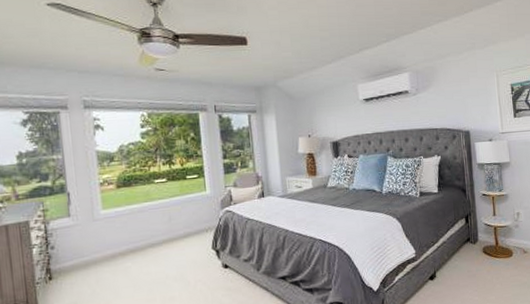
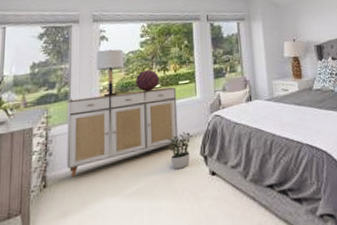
sideboard: none [63,181,189,271] -> present [67,87,179,178]
lamp: none [92,139,125,190] -> present [97,49,124,97]
decorative globe: none [139,163,166,185] -> present [136,69,160,91]
potted plant: none [177,226,205,263] -> present [167,131,194,170]

